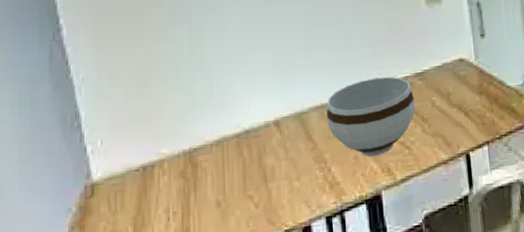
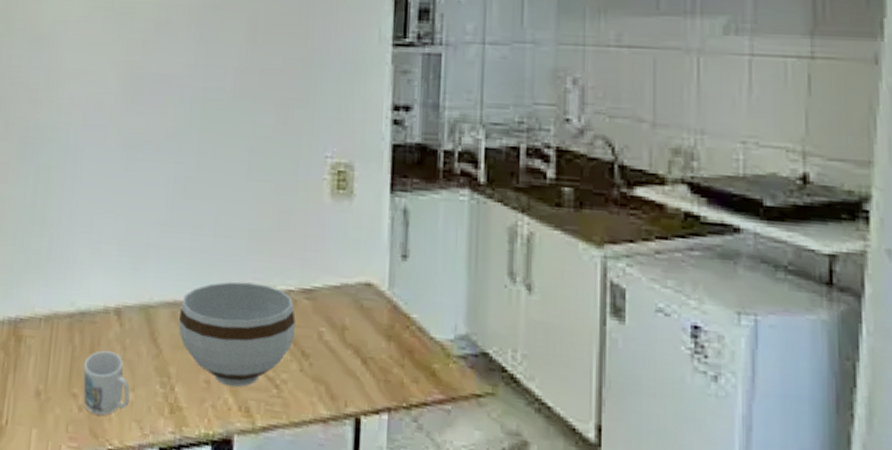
mug: none [254,155,297,207] -> present [83,350,130,415]

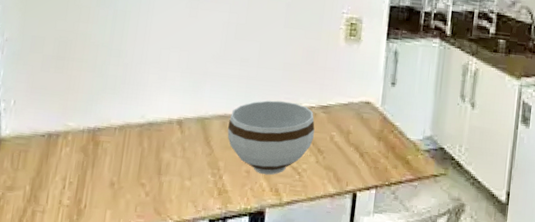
mug: present [83,350,130,415] -> none [150,151,188,198]

